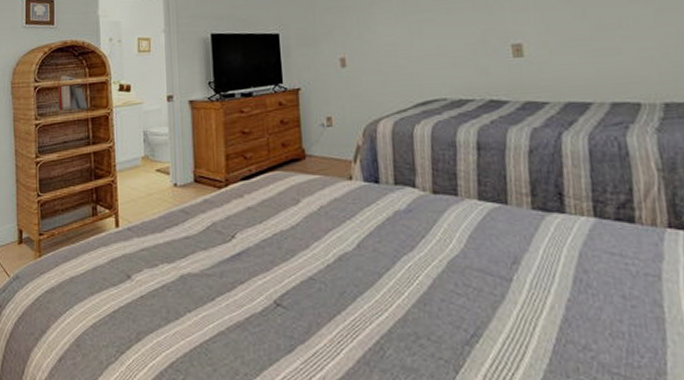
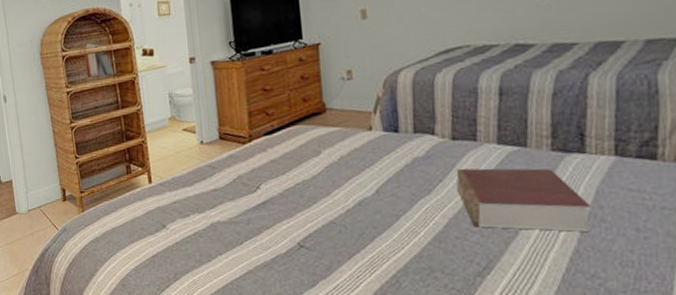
book: none [438,224,577,299] -> present [456,168,591,233]

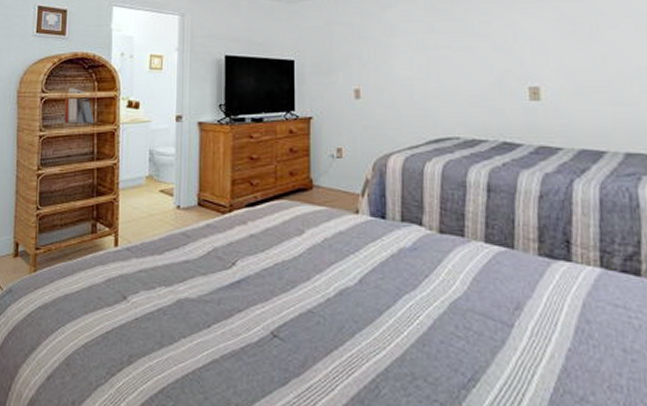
book: present [456,168,591,233] -> none [442,264,578,349]

